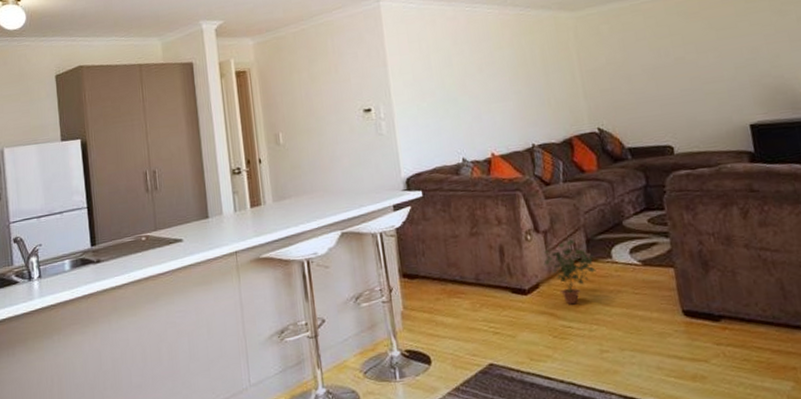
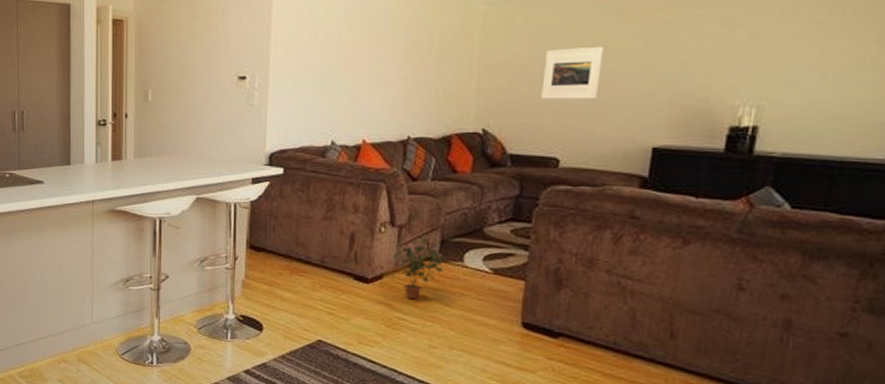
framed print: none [635,43,690,95] -> present [540,47,603,99]

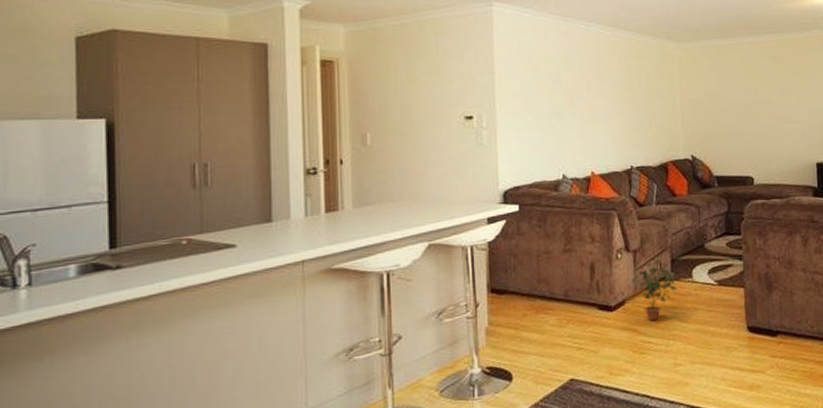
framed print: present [540,47,603,99] -> none [730,84,772,128]

